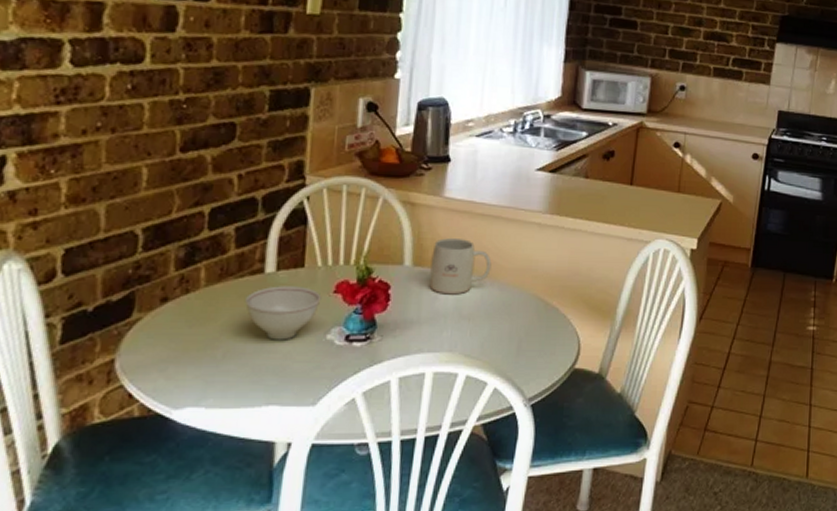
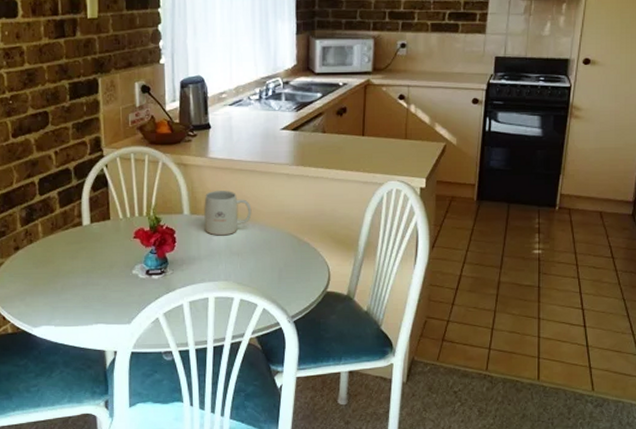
bowl: present [244,286,322,340] -> none [71,234,126,276]

